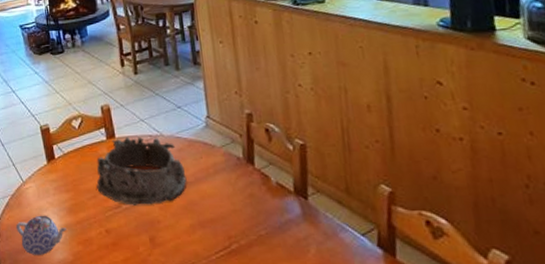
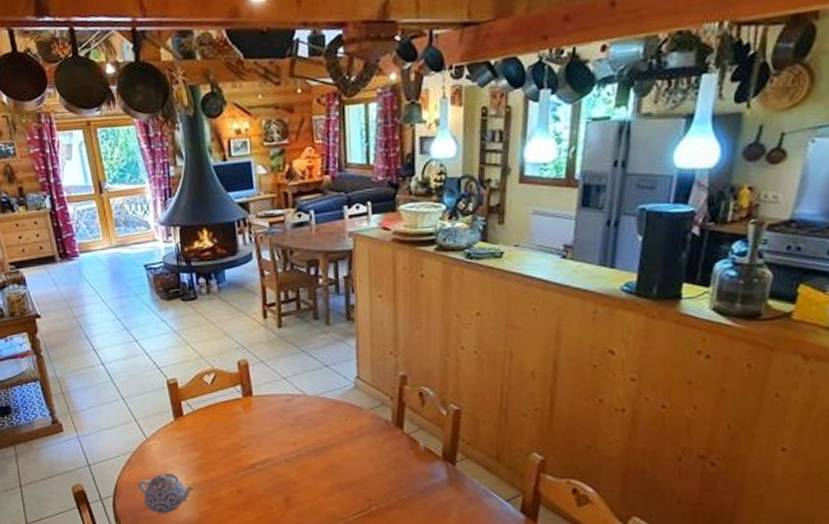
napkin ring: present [96,136,187,205] -> none [229,395,329,466]

